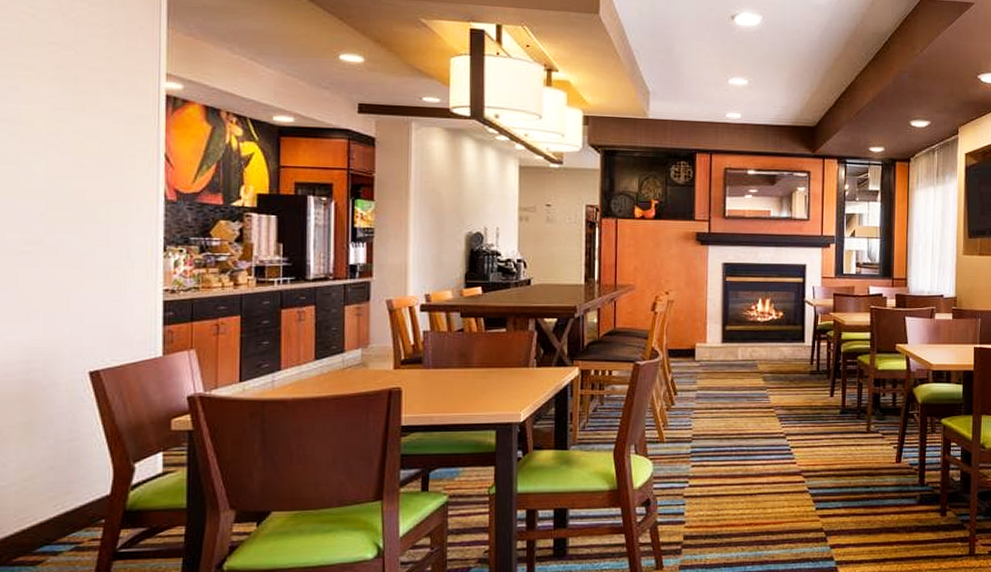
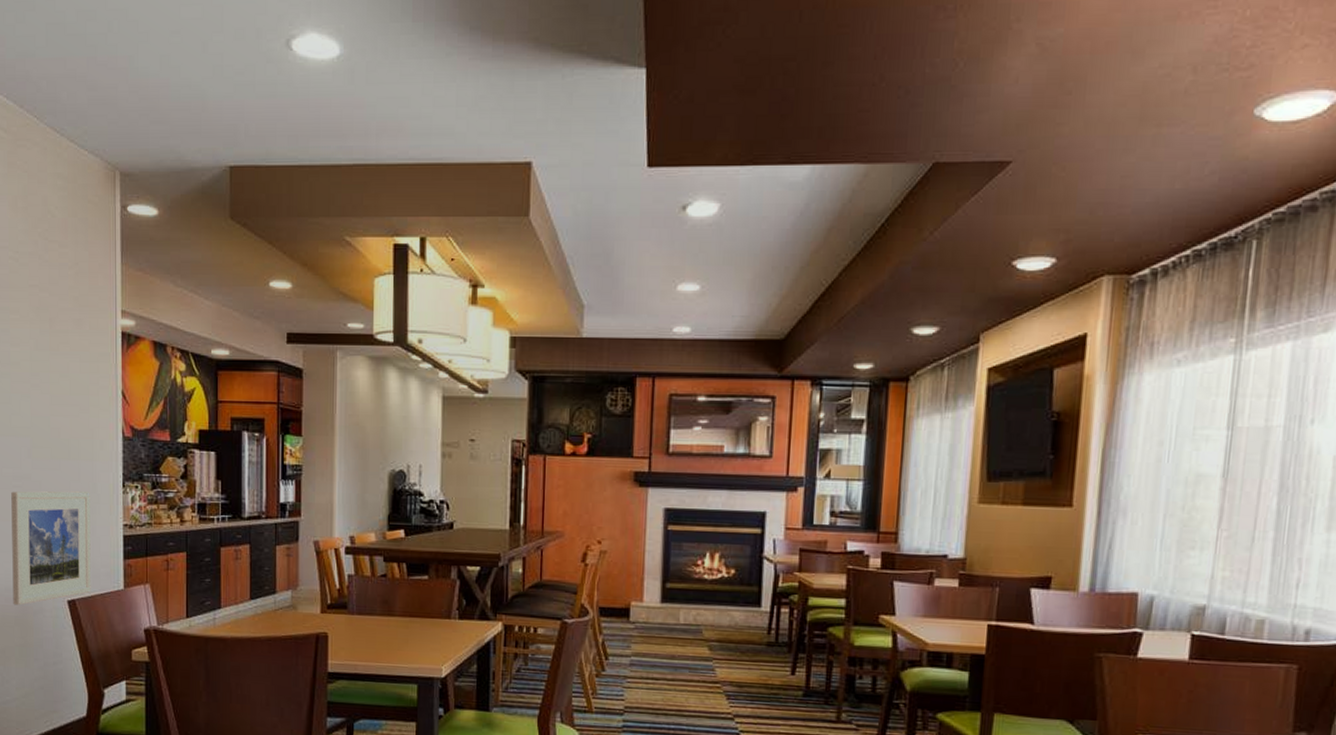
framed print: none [15,256,122,380] -> present [11,491,91,606]

